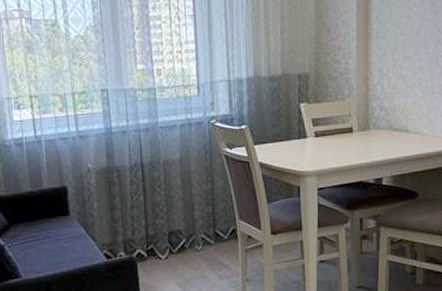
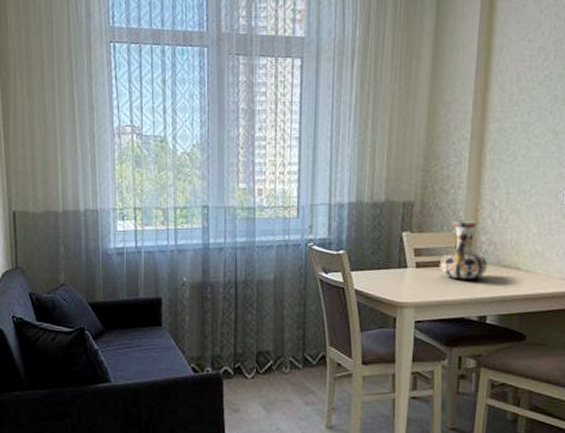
vase: none [336,88,379,146] -> present [439,220,487,280]

